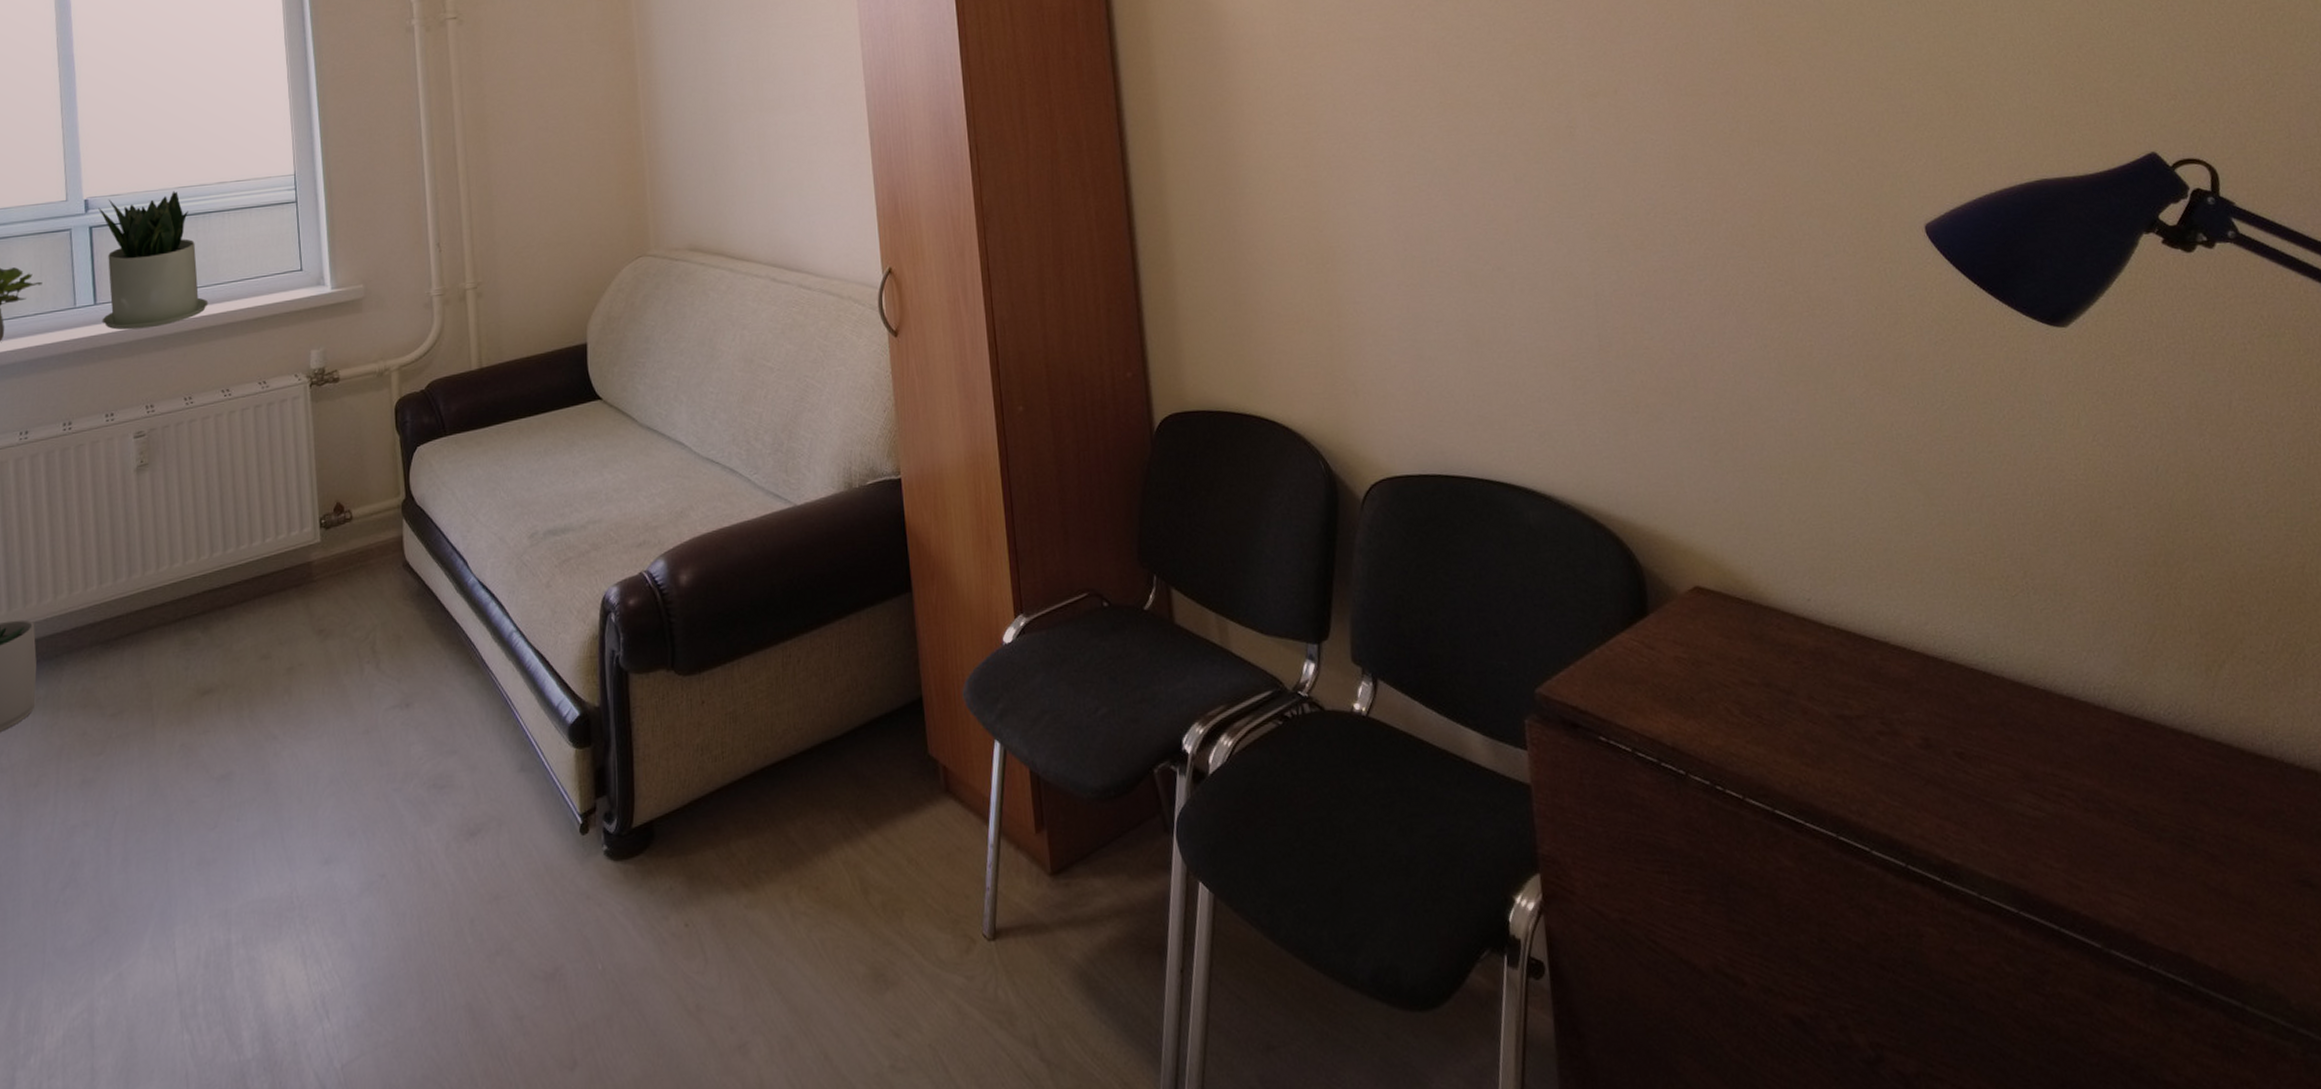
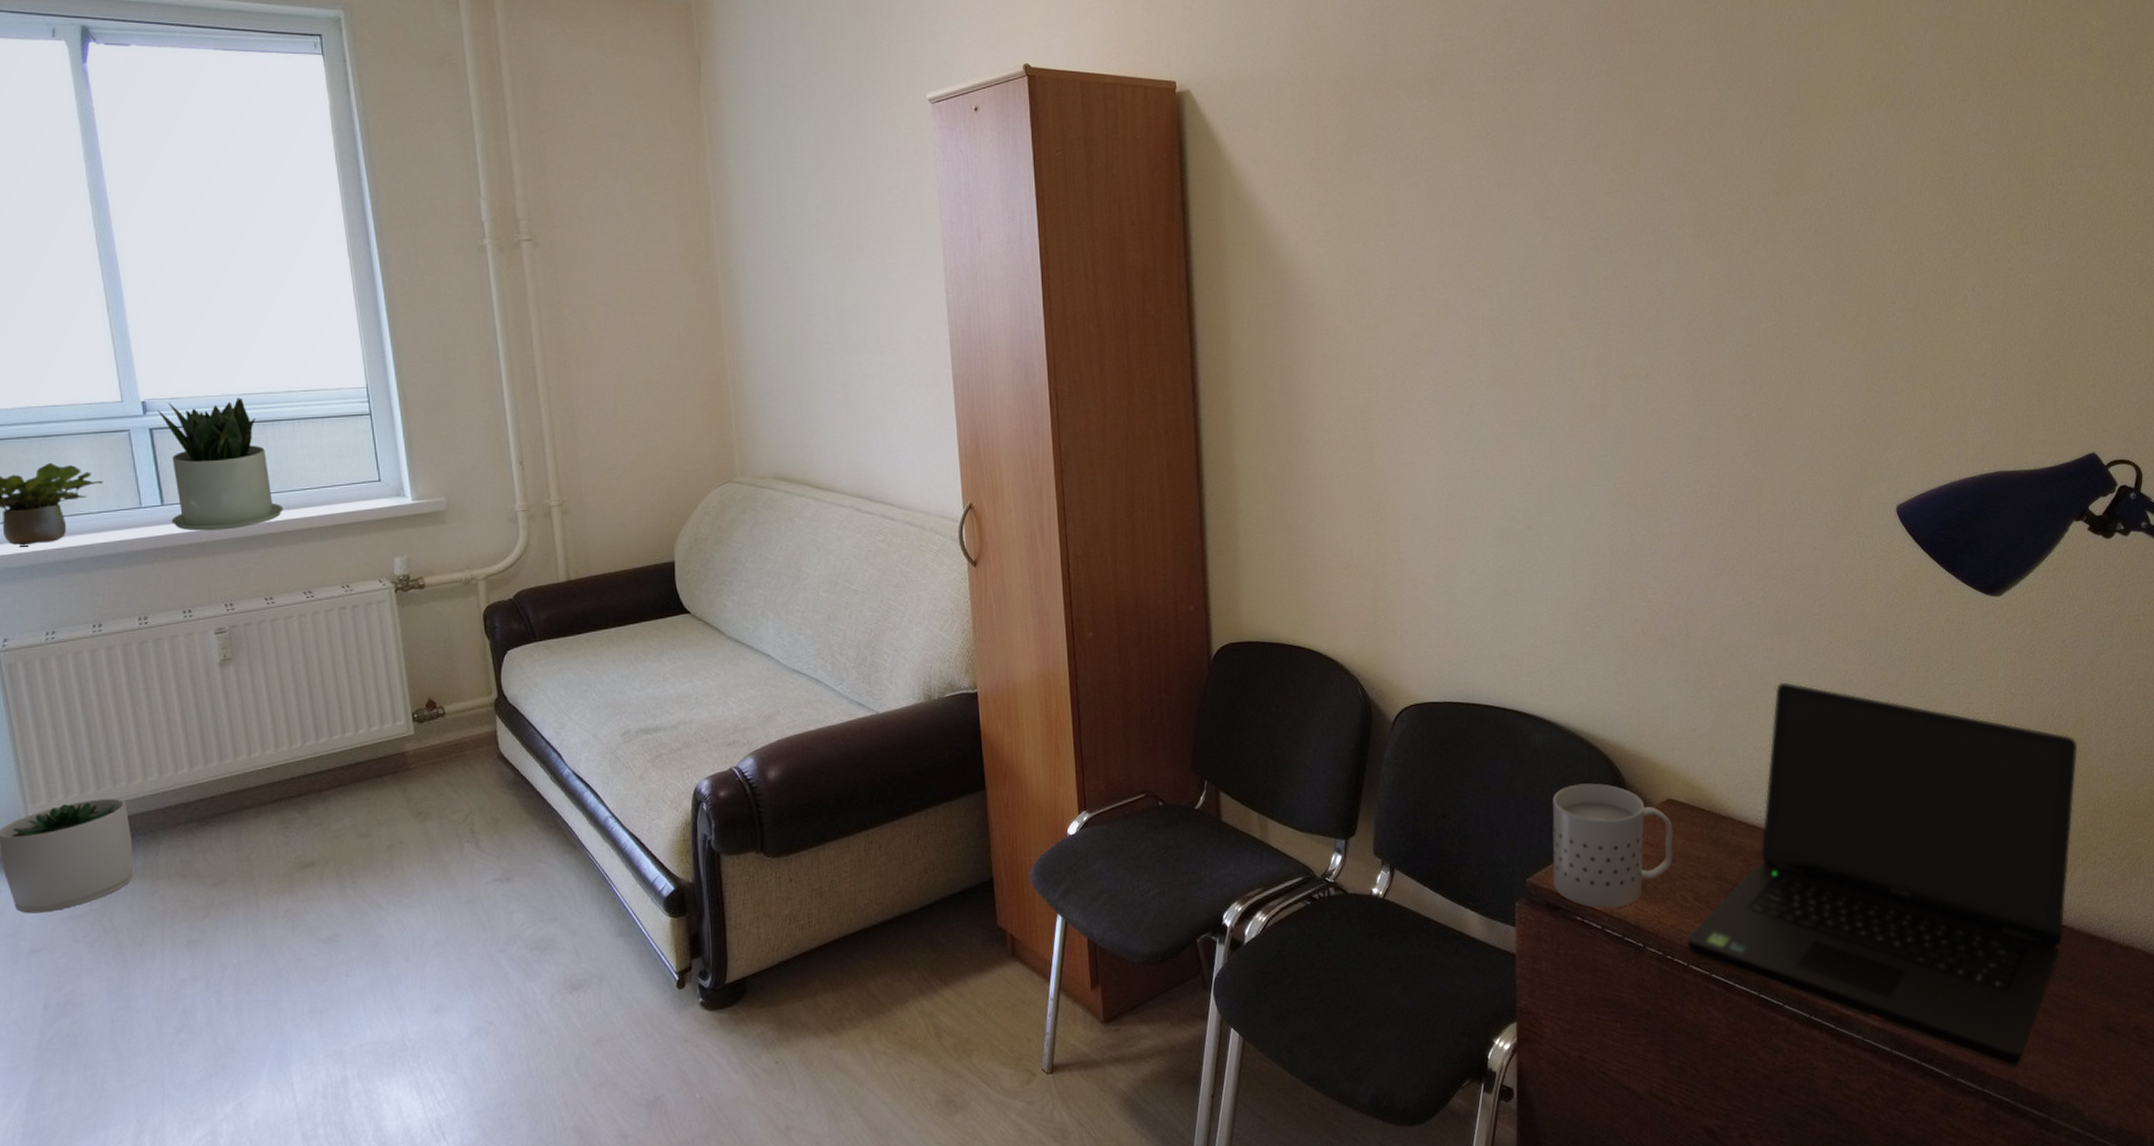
mug: none [1557,569,1710,727] -> present [1552,783,1673,909]
laptop: none [1738,438,2221,934] -> present [1687,682,2078,1067]

